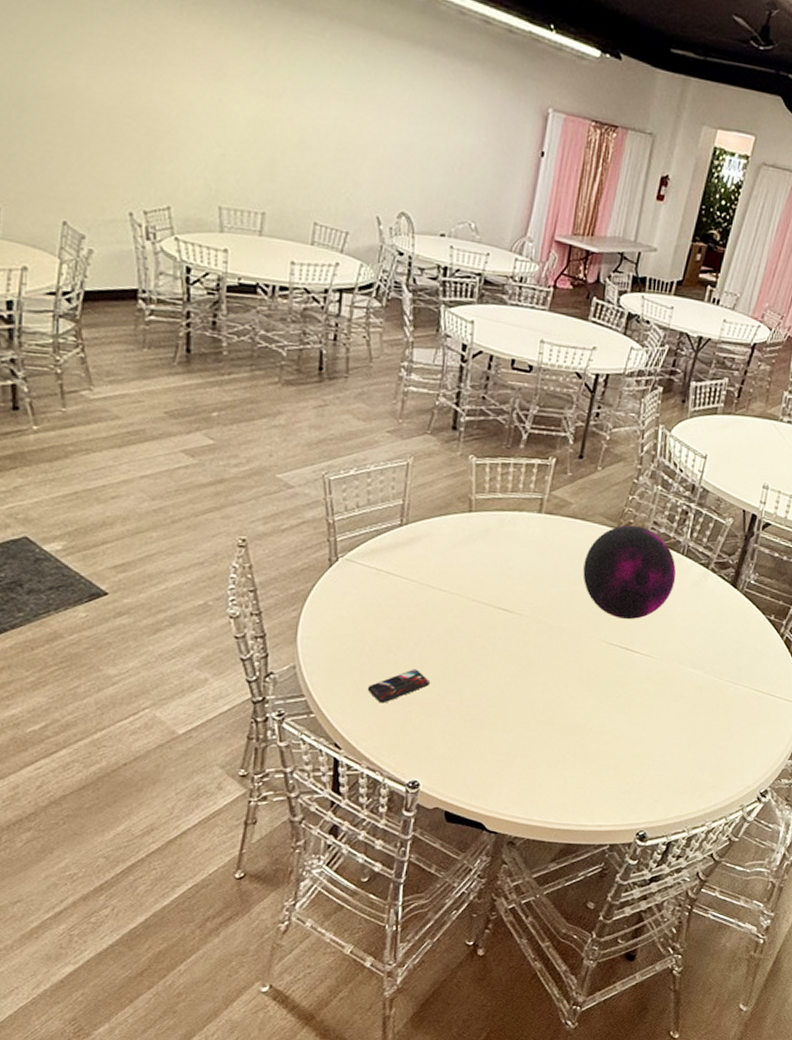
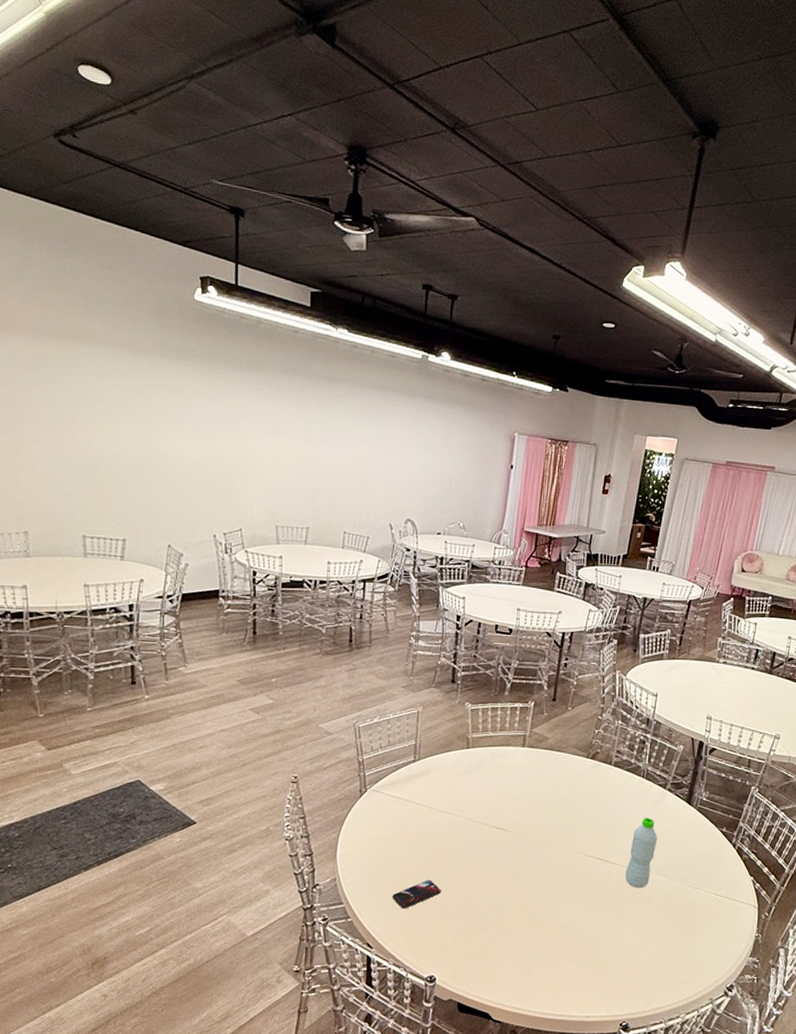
decorative orb: present [583,524,676,619] -> none [561,754,639,834]
water bottle: none [653,601,695,683] -> present [625,817,658,888]

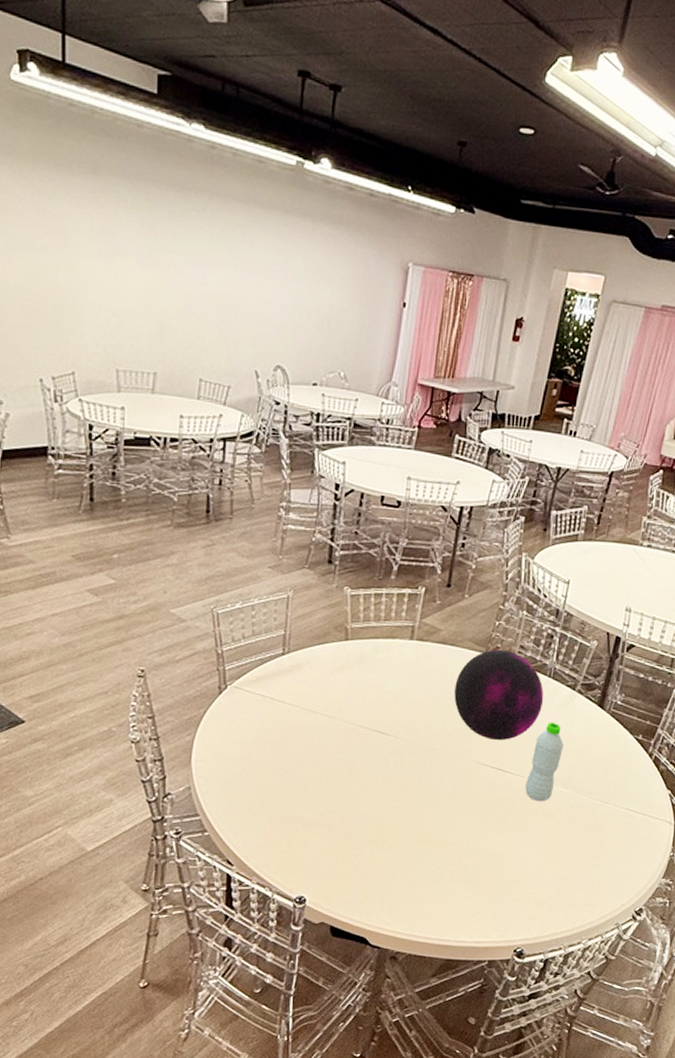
smartphone: present [392,880,441,909] -> none [256,789,313,822]
decorative orb: none [561,754,639,834] -> present [454,649,544,740]

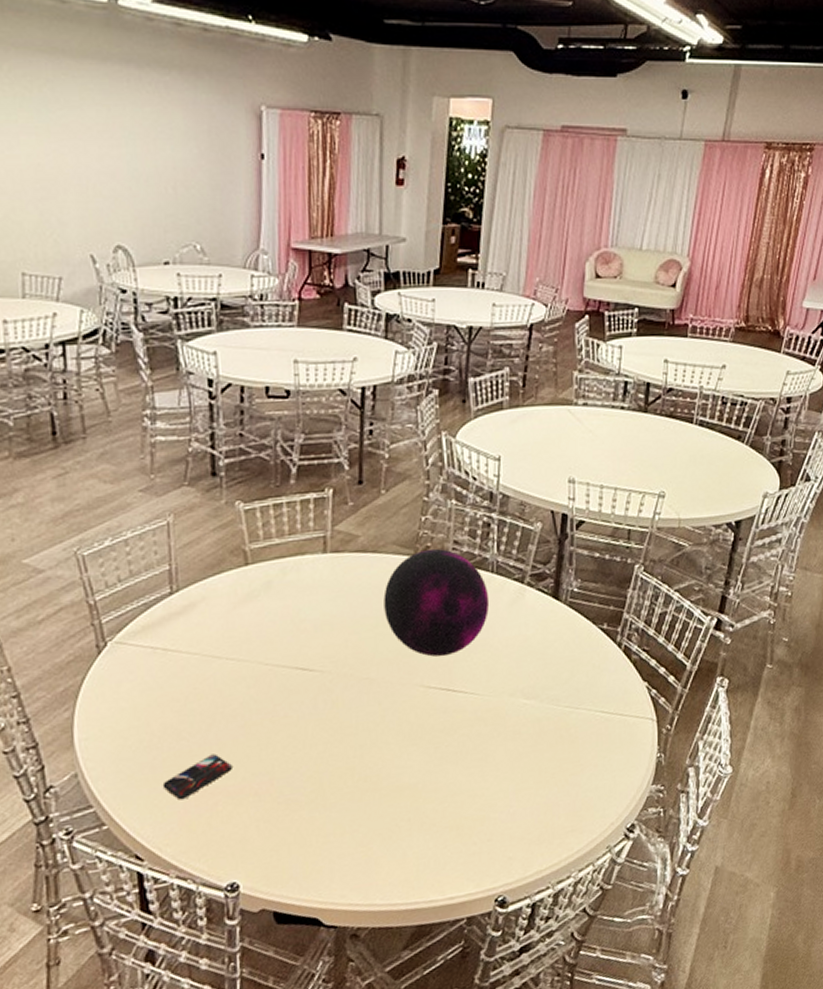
smartphone: none [256,789,313,822] -> present [162,753,232,800]
water bottle: present [525,722,564,802] -> none [482,624,520,721]

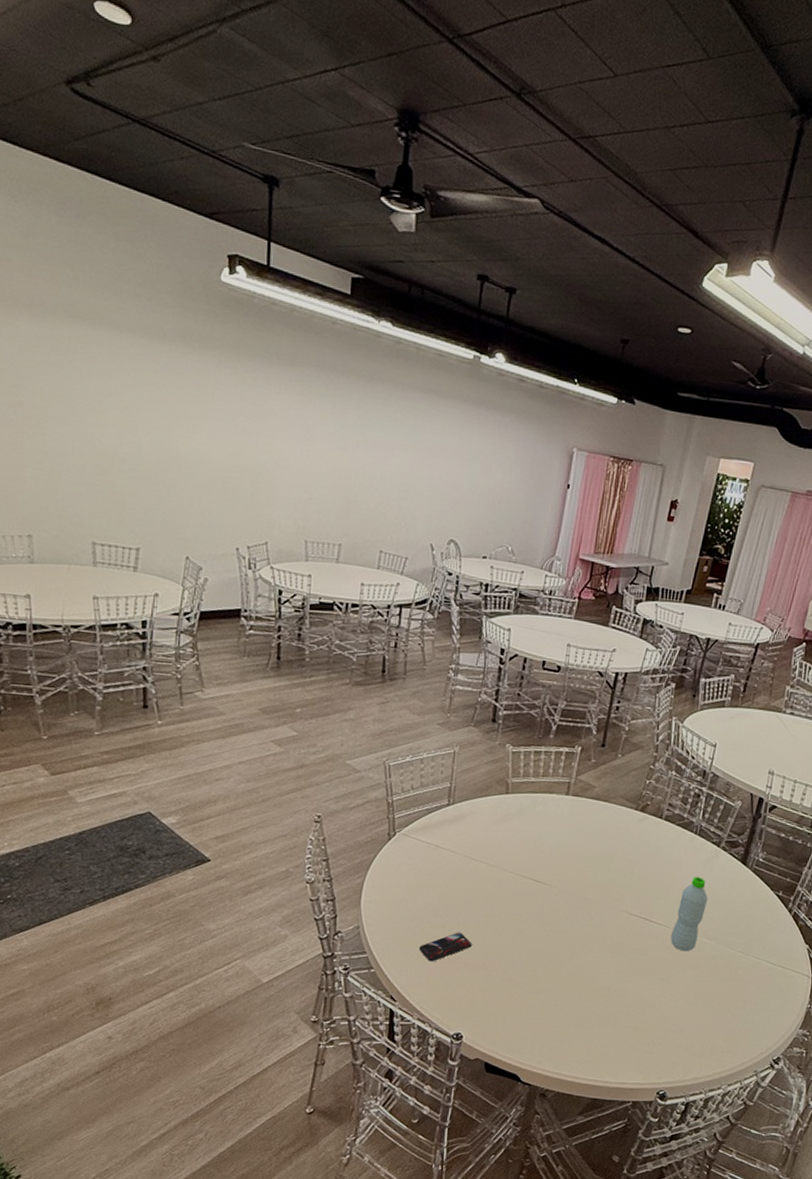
decorative orb: present [383,548,490,657] -> none [606,806,690,892]
water bottle: none [482,624,520,721] -> present [670,876,708,952]

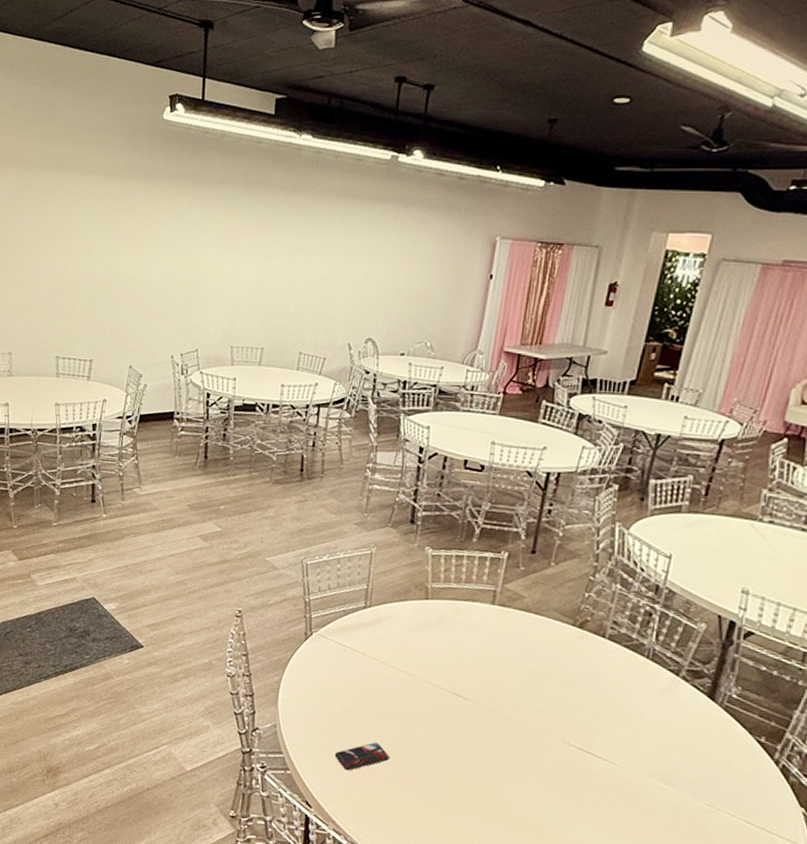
water bottle: present [670,876,708,952] -> none [618,708,665,797]

